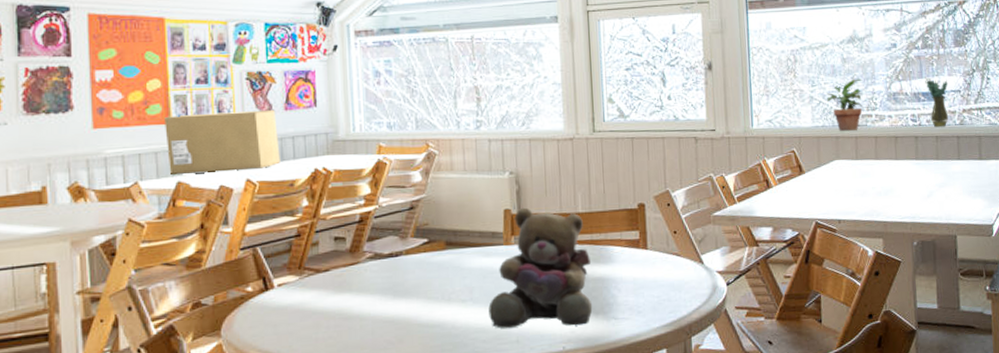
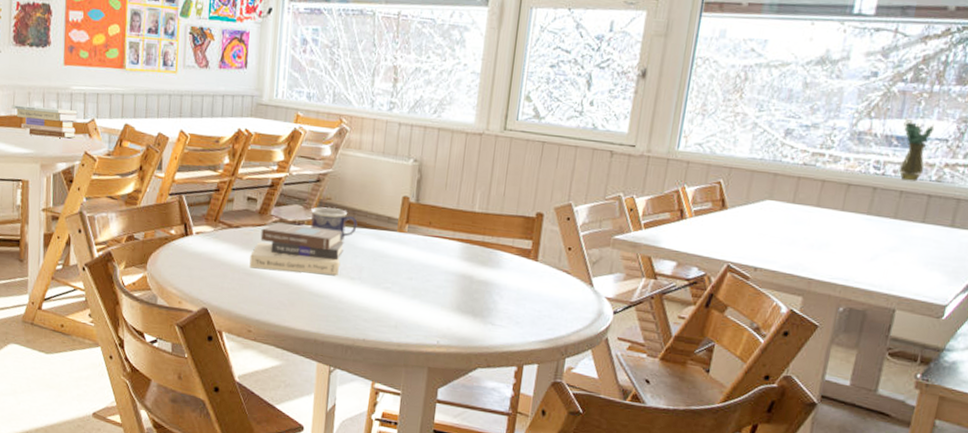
books: none [26,176,116,210] -> present [12,105,78,139]
box: present [165,109,280,176] -> none [119,61,211,123]
books: none [345,254,449,311] -> present [249,222,344,275]
cup: none [408,232,461,266] -> present [311,207,358,242]
teddy bear: present [488,207,593,328] -> none [373,197,479,323]
potted plant: present [826,79,864,132] -> none [772,109,824,171]

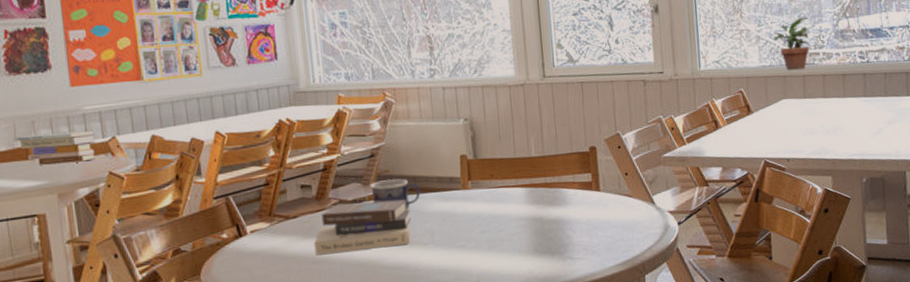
potted plant: none [772,109,824,171] -> present [773,17,811,71]
vase: present [899,118,935,182] -> none [872,14,898,64]

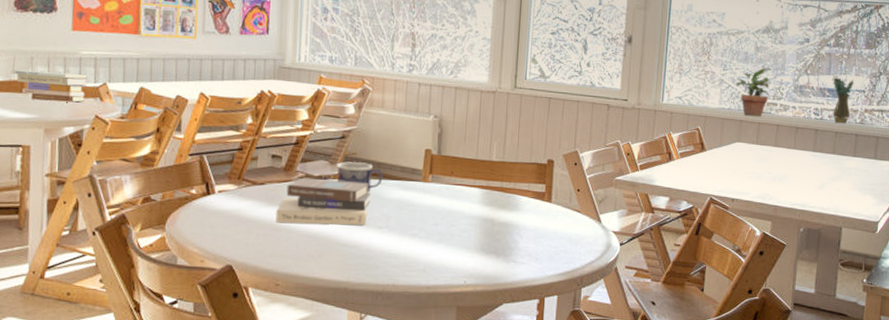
vase: none [872,14,898,64] -> present [832,74,854,124]

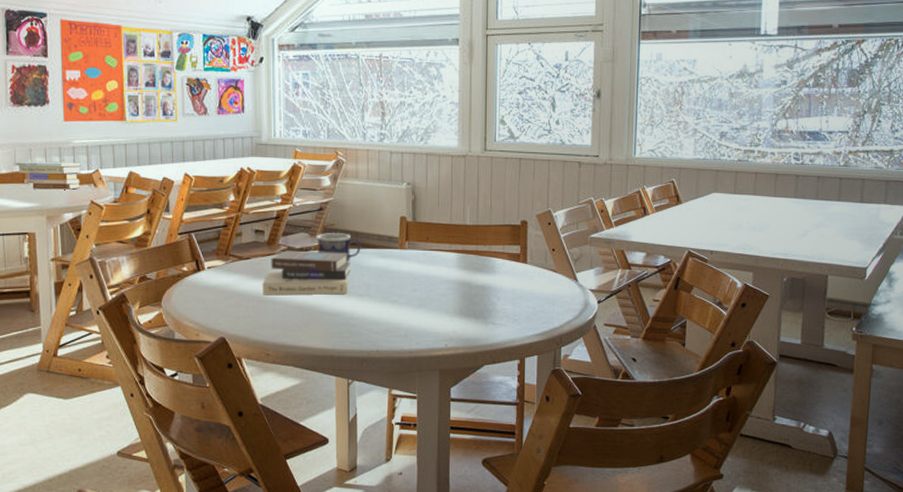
potted plant: present [735,68,773,118] -> none [710,114,749,166]
vase: present [832,74,854,124] -> none [812,116,837,168]

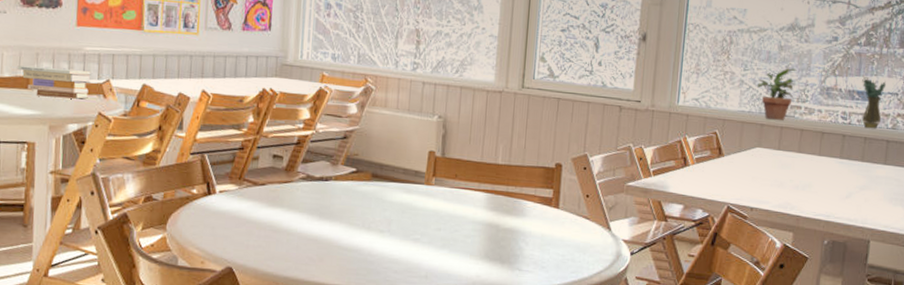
books: present [262,250,350,296] -> none [276,178,372,229]
cup: present [317,233,361,263] -> none [338,163,385,196]
potted plant: none [710,114,749,166] -> present [756,68,797,122]
vase: none [812,116,837,168] -> present [862,76,887,129]

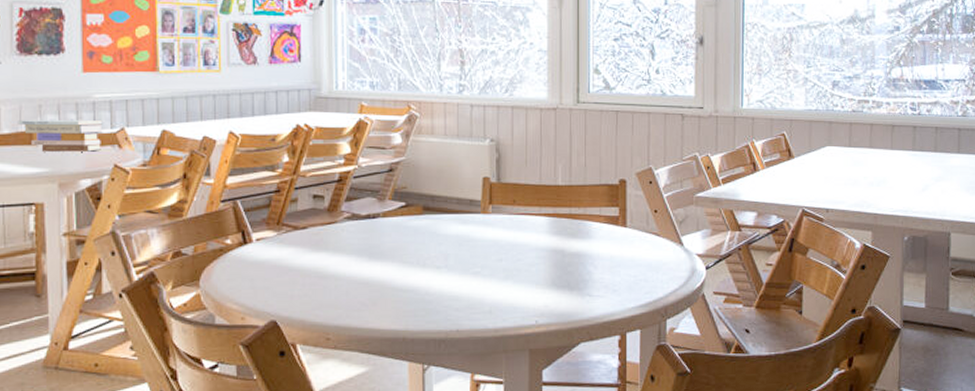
potted plant: present [756,68,797,122] -> none [821,62,861,117]
vase: present [862,76,887,129] -> none [928,64,953,118]

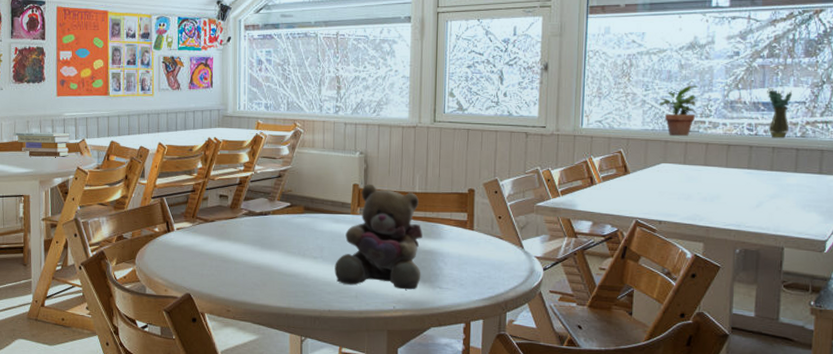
teddy bear: none [463,176,569,299] -> present [334,184,423,289]
potted plant: none [821,62,861,117] -> present [659,85,699,137]
vase: none [928,64,953,118] -> present [767,87,793,138]

